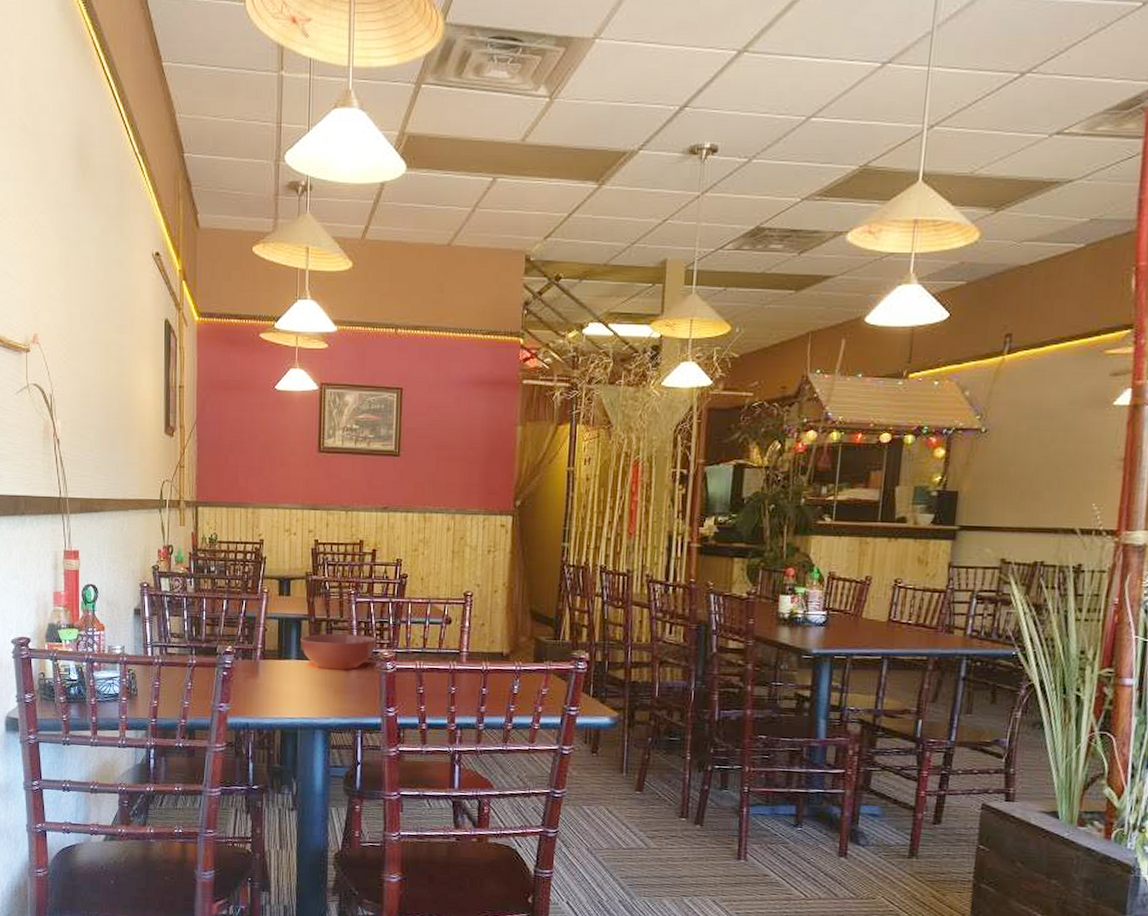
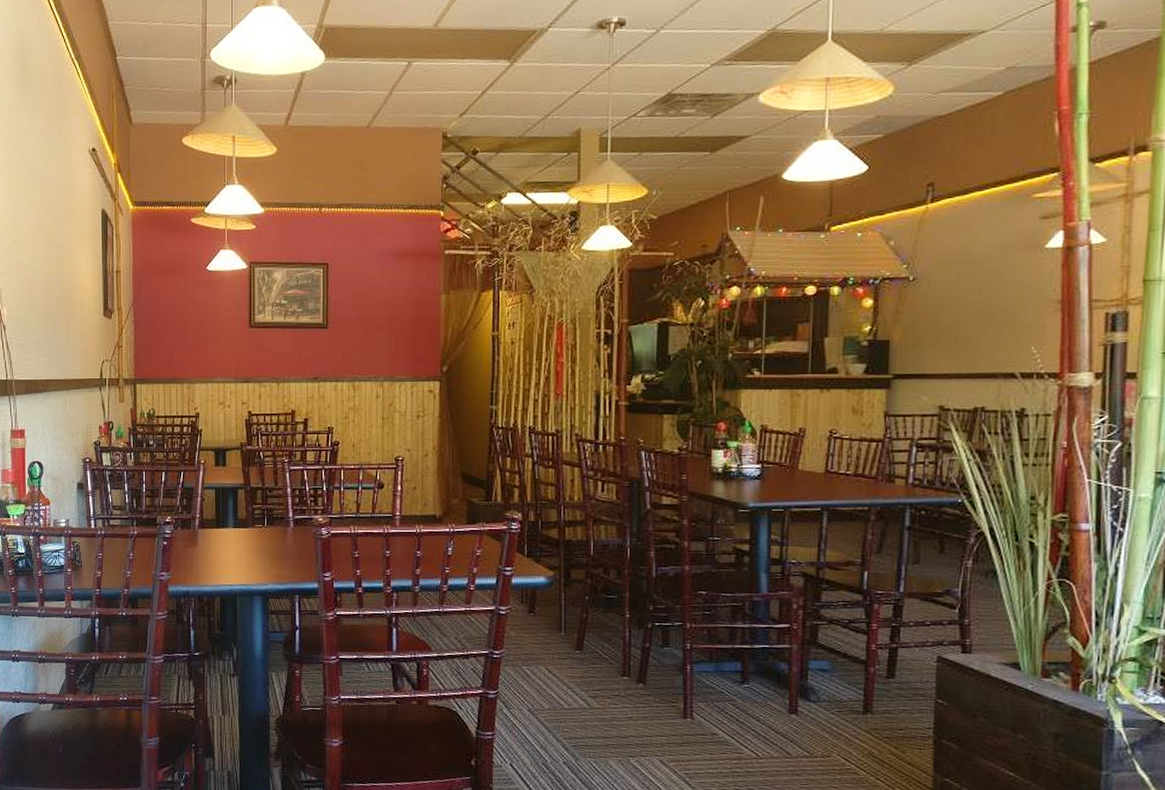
bowl: present [300,633,377,670] -> none [237,501,311,537]

